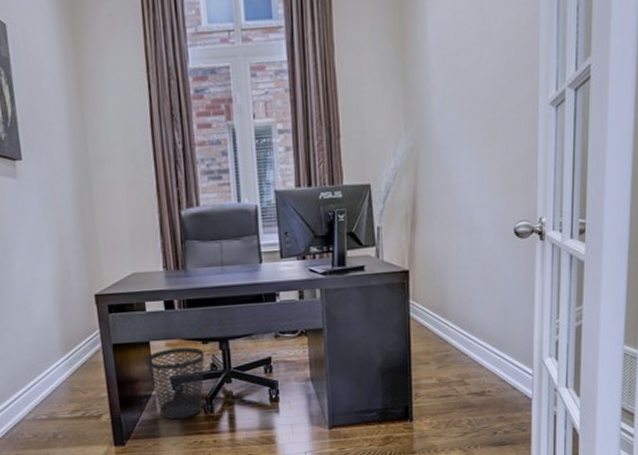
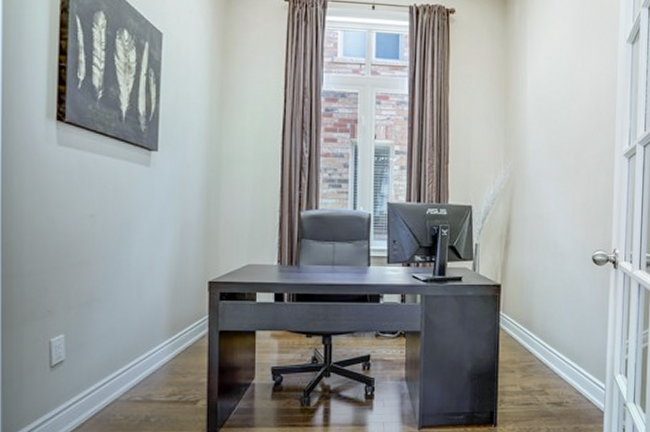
wastebasket: present [145,347,205,420] -> none [249,338,308,410]

